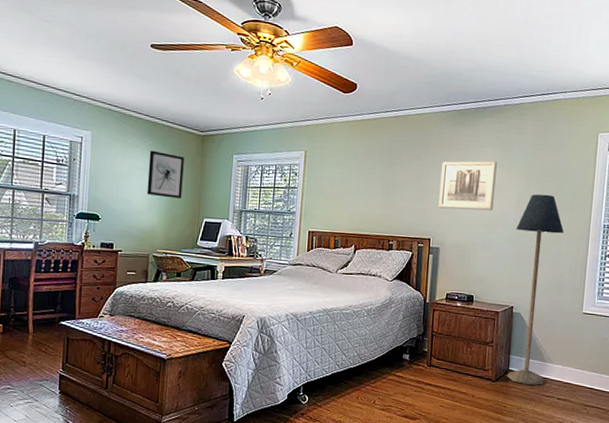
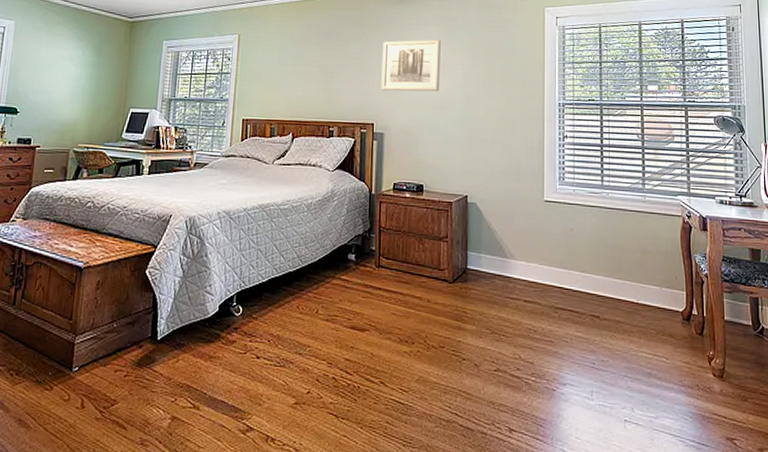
wall art: present [146,150,184,199] -> none [70,38,112,88]
floor lamp: present [507,194,564,386] -> none [465,72,517,287]

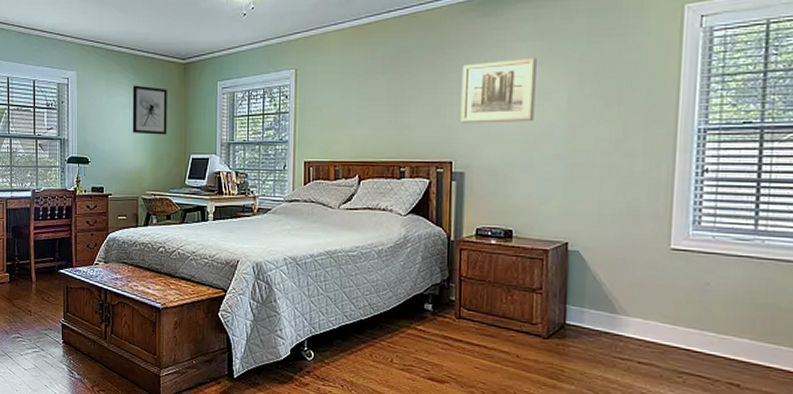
wall art: none [70,38,112,88] -> present [132,85,167,135]

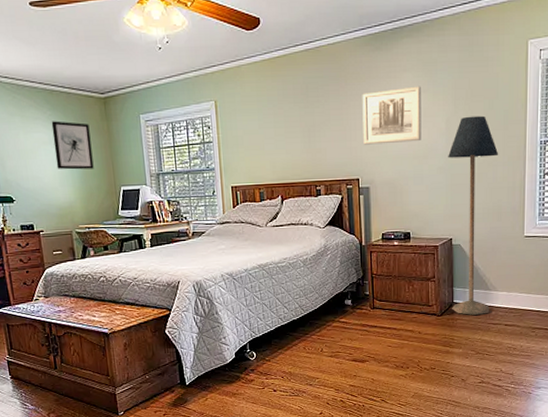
floor lamp: none [563,94,638,345] -> present [448,115,499,316]

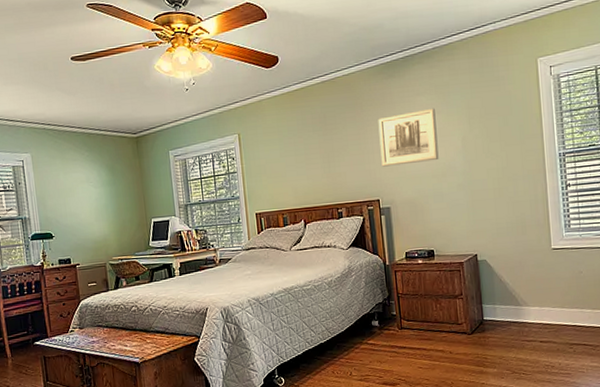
wall art: present [51,121,94,170] -> none [88,160,127,205]
floor lamp: present [448,115,499,316] -> none [466,132,523,333]

